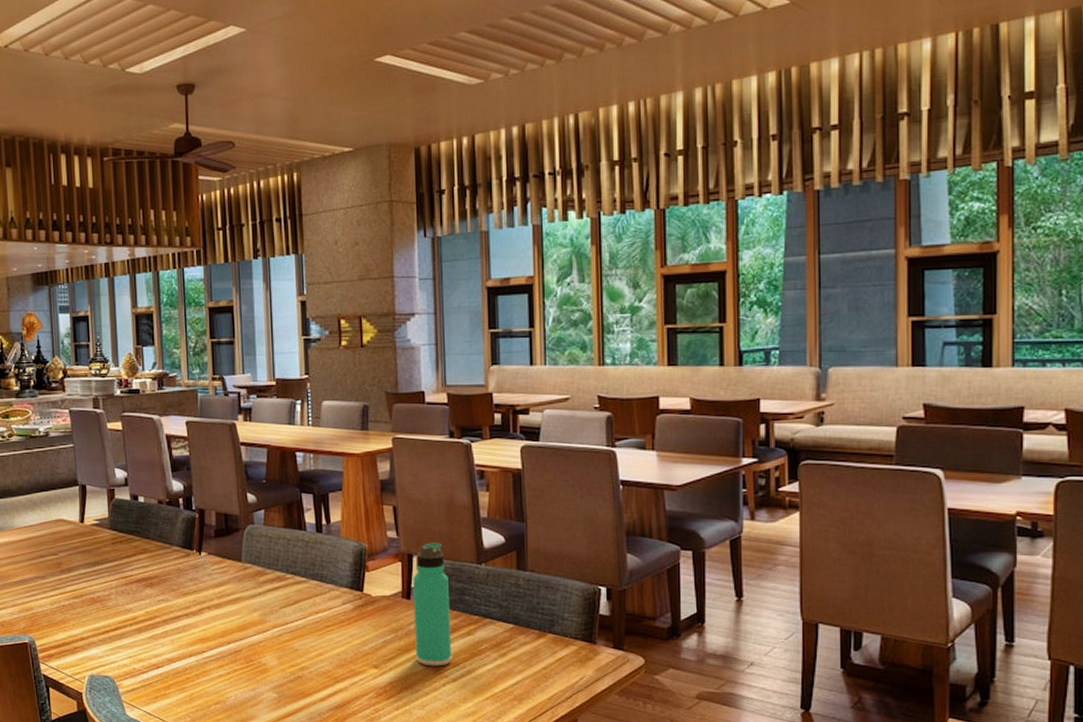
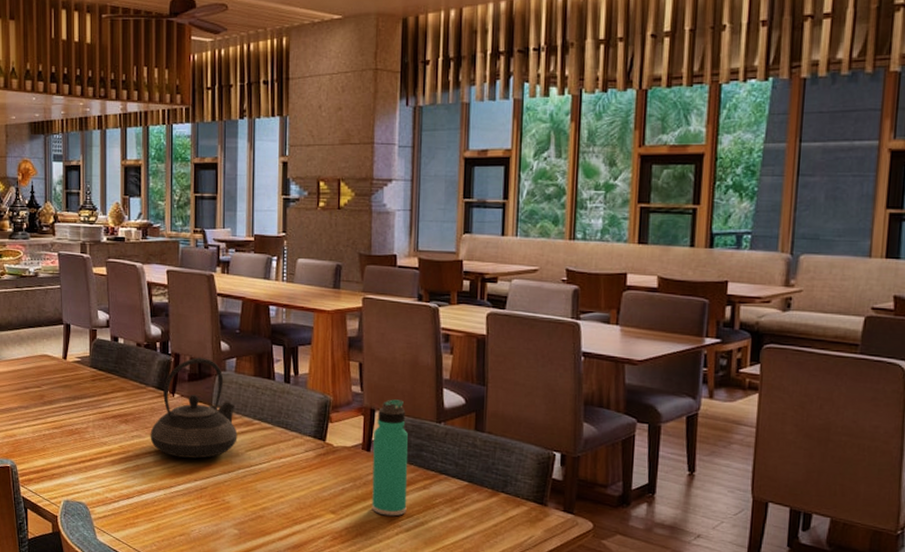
teapot: none [177,512,271,620] -> present [150,357,238,459]

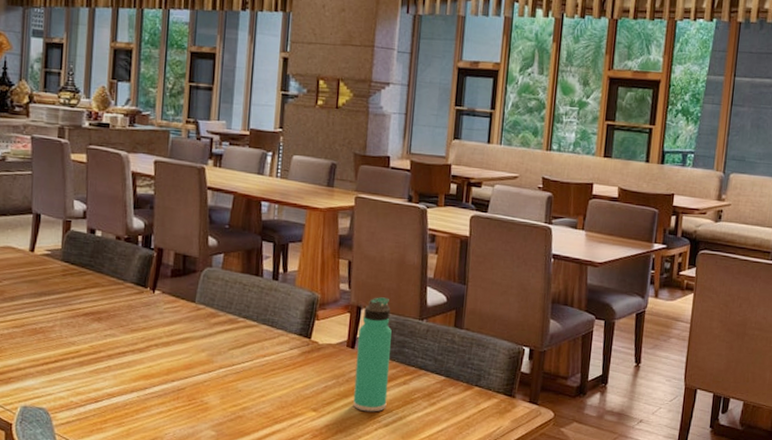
teapot: present [150,357,238,459] -> none [125,253,221,358]

